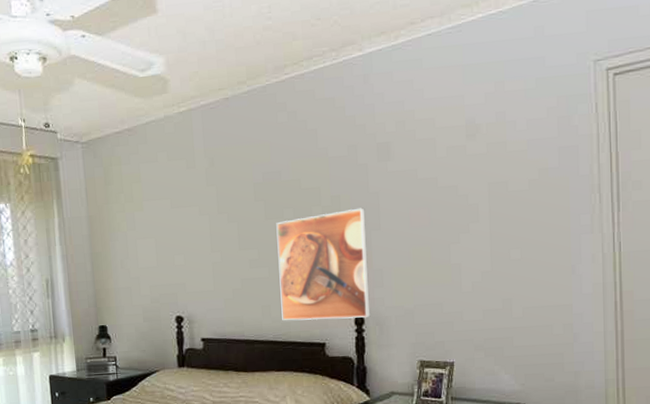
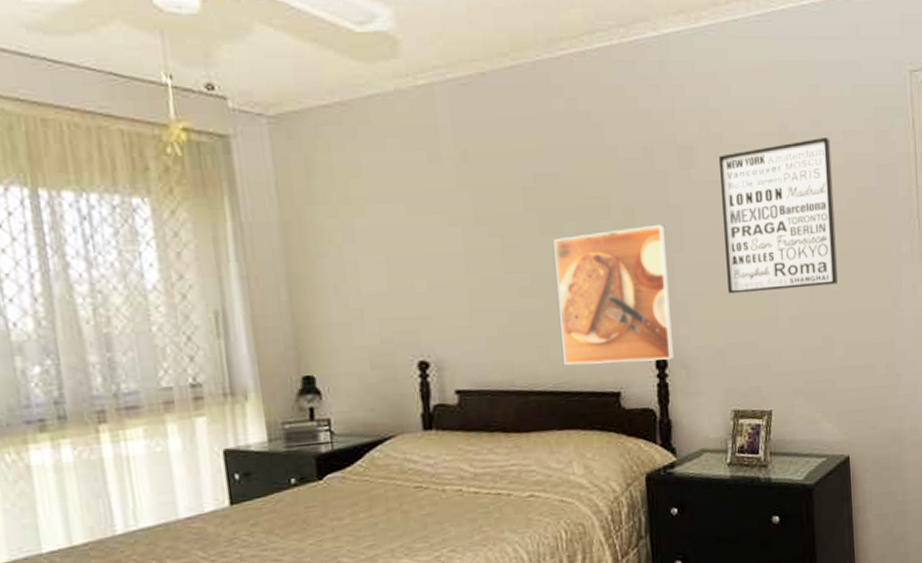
wall art: none [411,127,518,264] -> present [718,138,838,294]

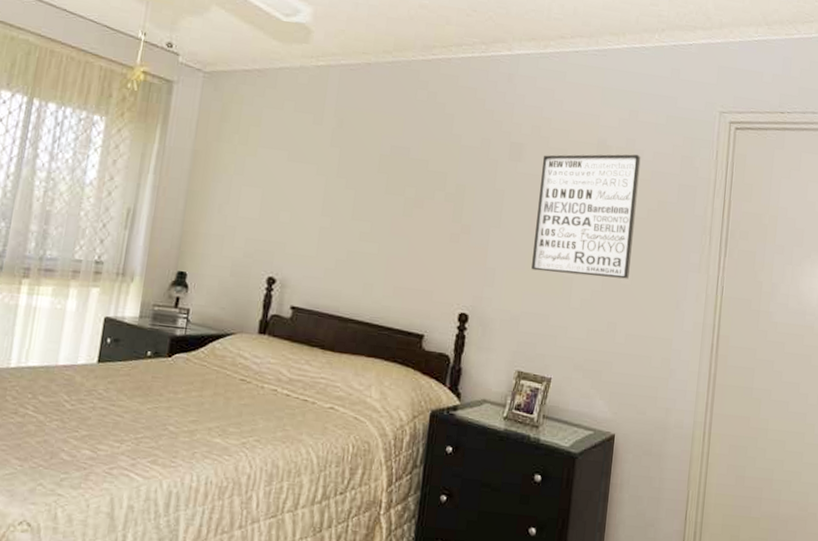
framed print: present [553,224,675,365] -> none [383,198,488,316]

